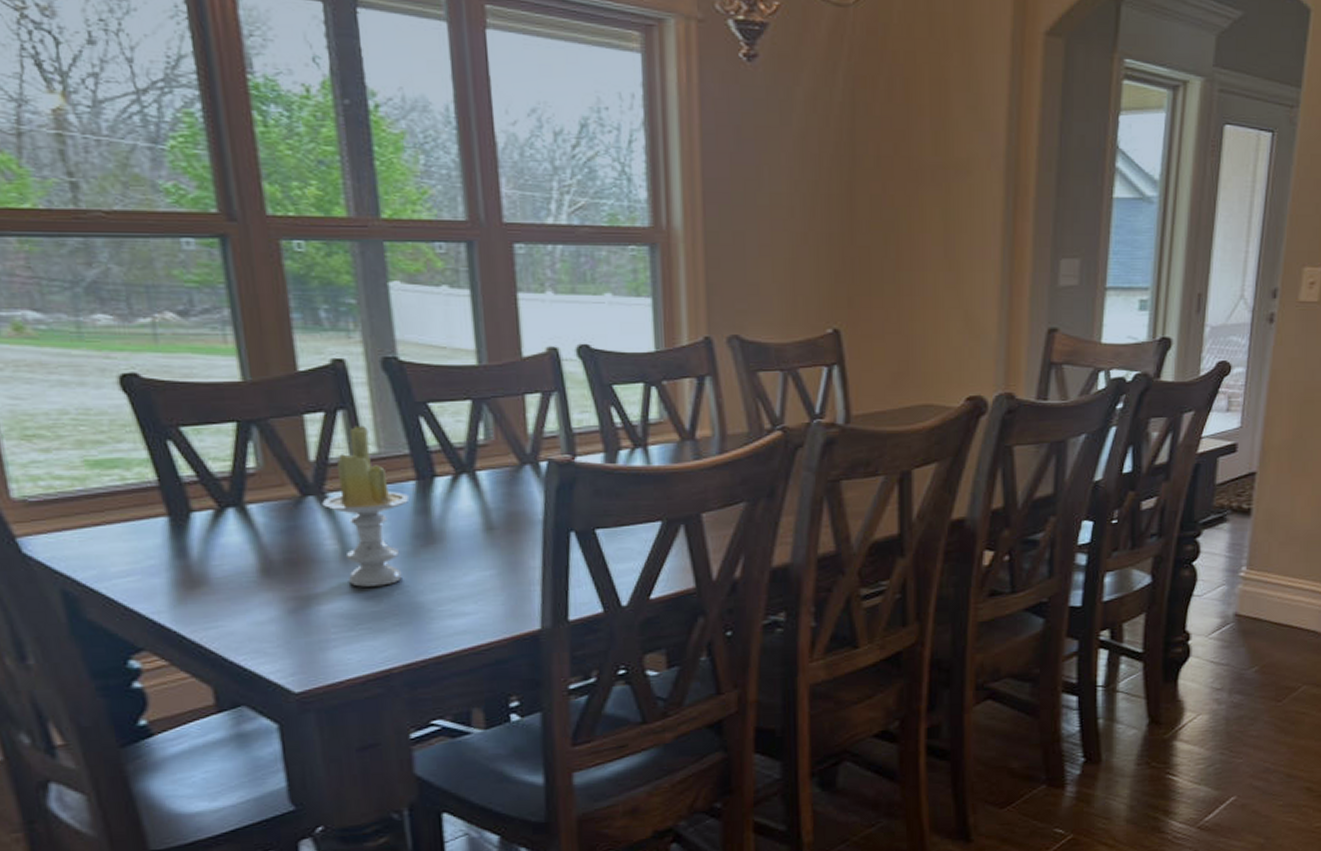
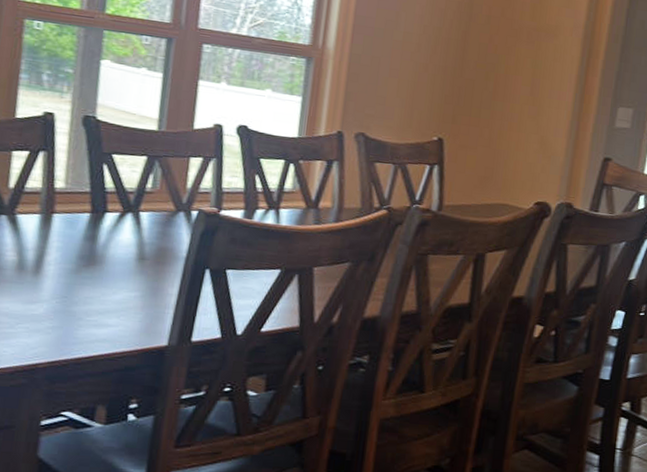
candle: present [322,425,410,587] -> none [11,165,83,295]

